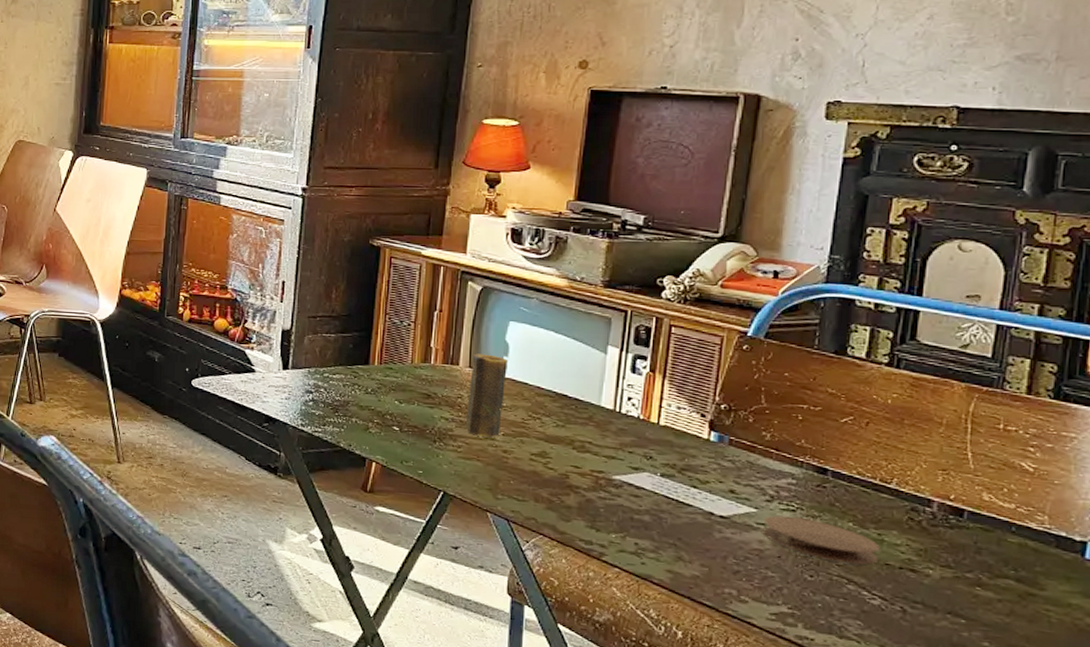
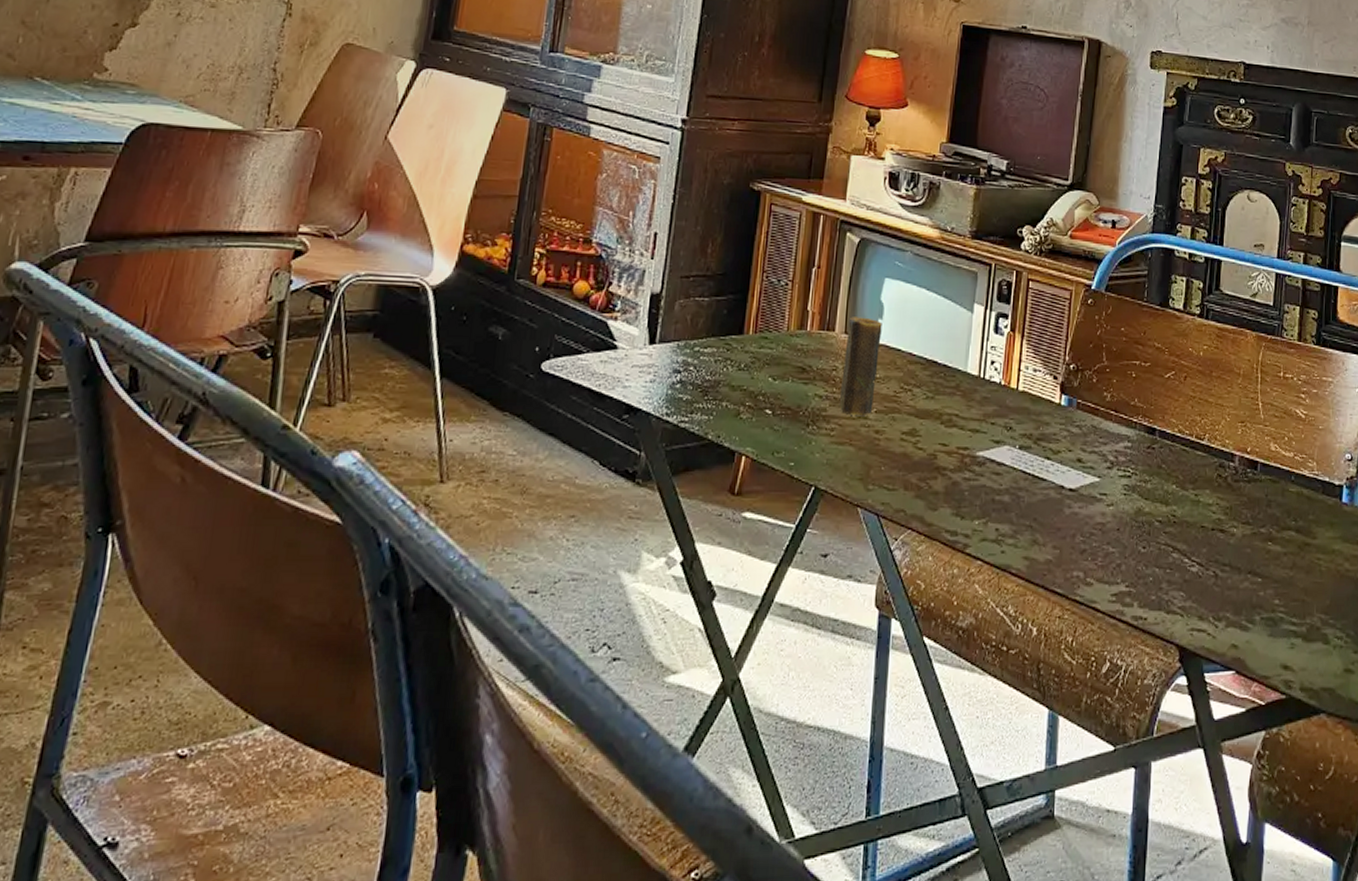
coaster: present [762,515,880,565] -> none [1104,483,1197,529]

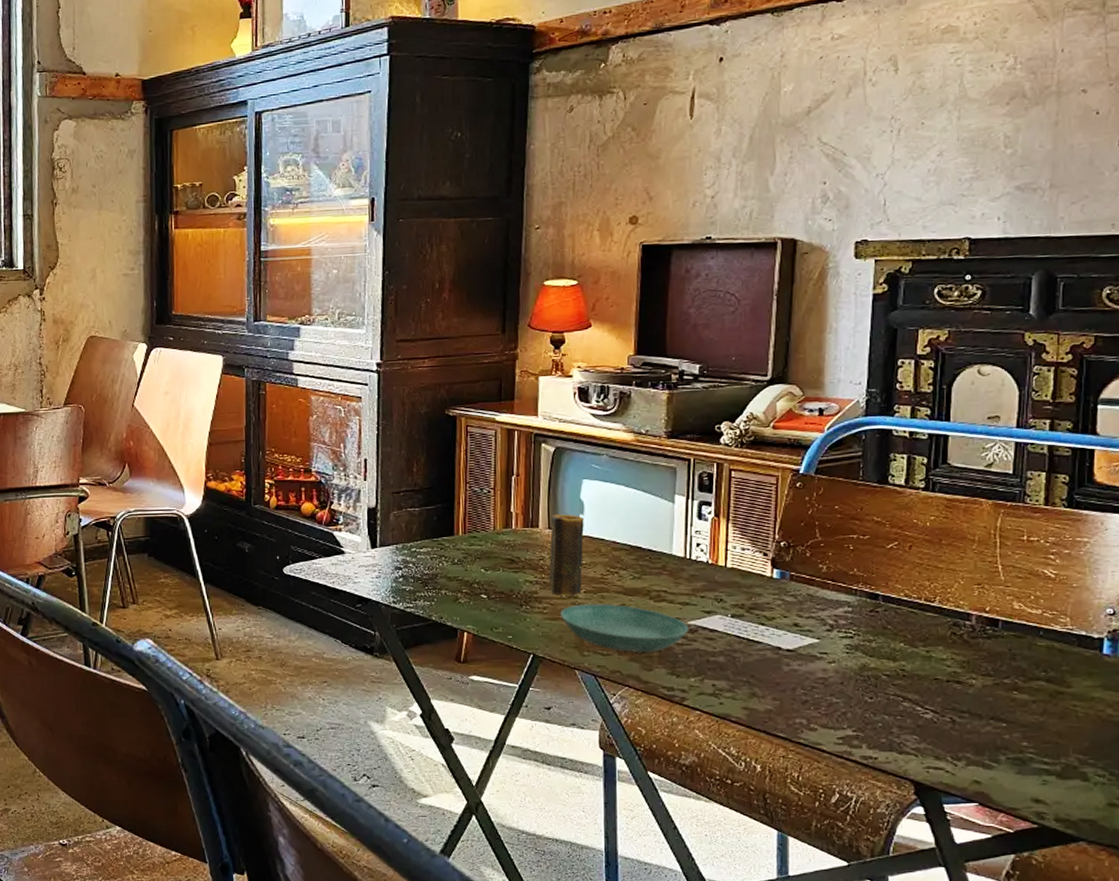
saucer: none [848,426,978,487] -> present [560,603,690,652]

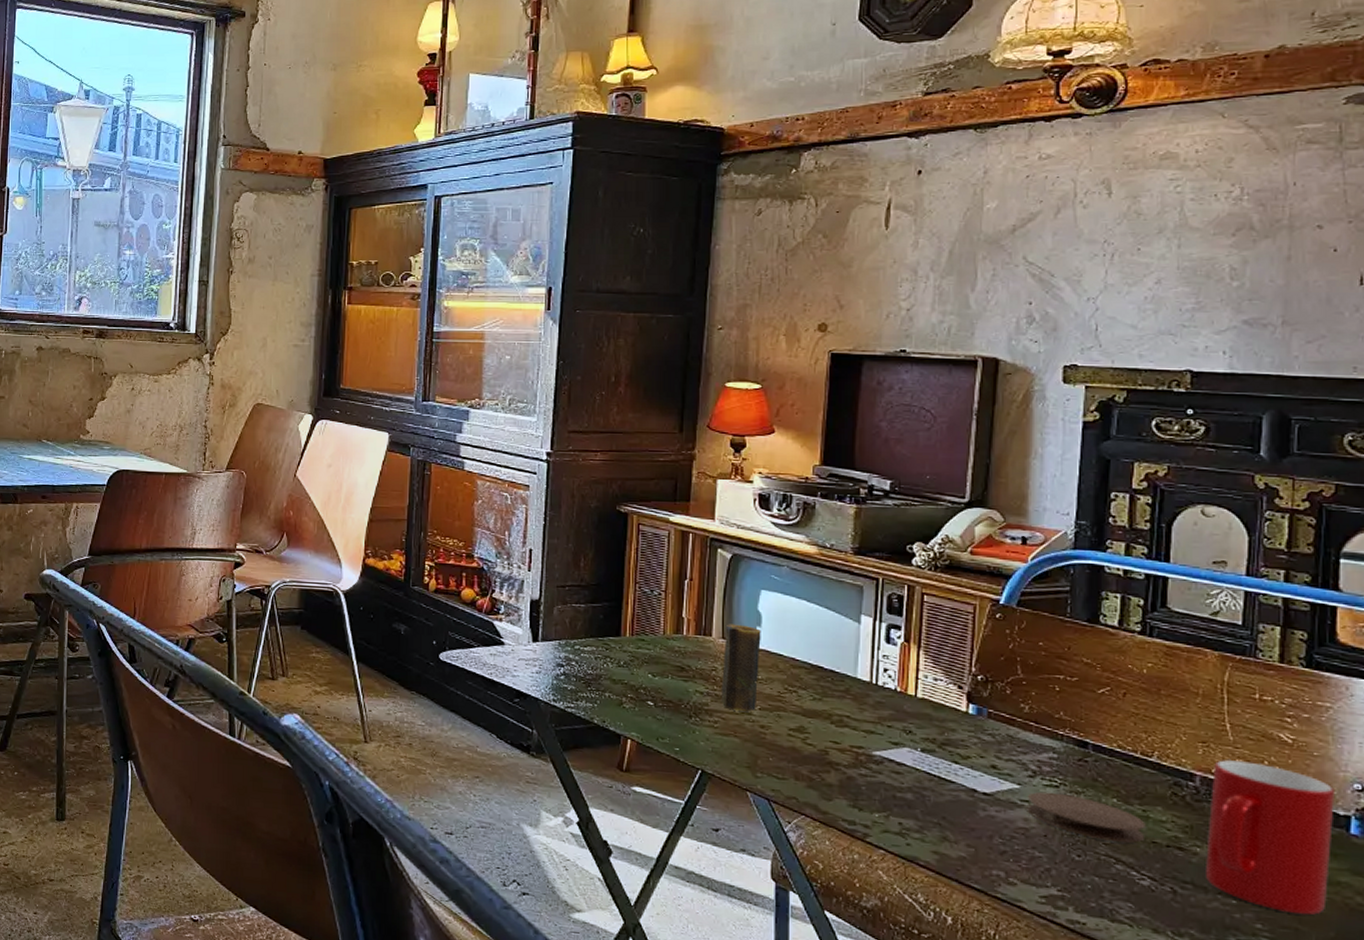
saucer: present [560,603,690,652] -> none [732,721,874,781]
coaster: none [825,643,929,682] -> present [1027,791,1146,843]
cup: none [980,598,1090,730] -> present [1206,760,1334,915]

